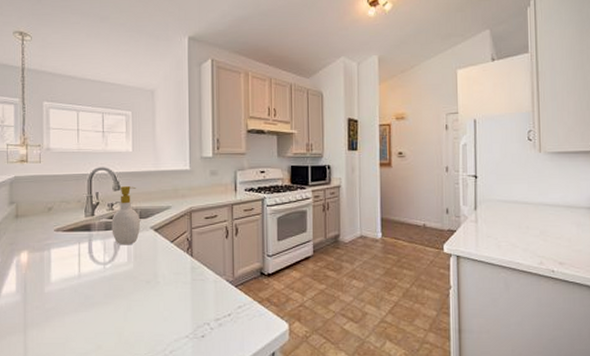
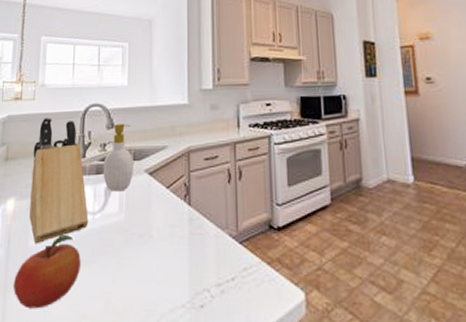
fruit: none [32,282,94,343] -> present [13,235,81,309]
knife block: none [43,179,100,290] -> present [29,117,89,244]

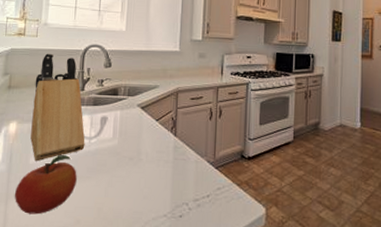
soap bottle: present [103,123,133,192] -> none [99,63,128,121]

